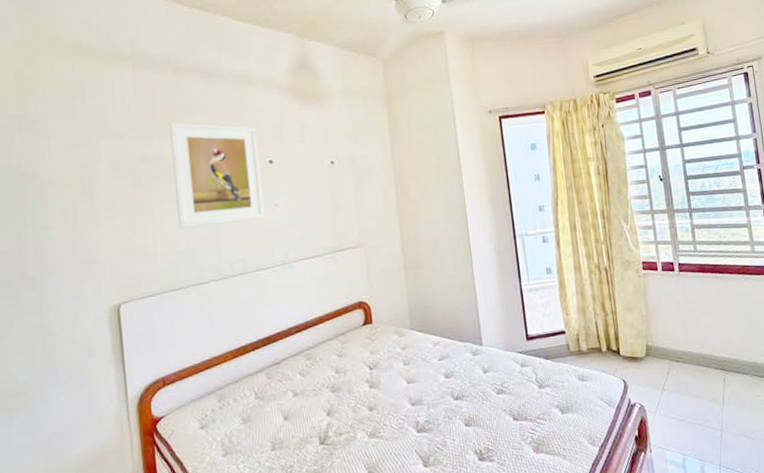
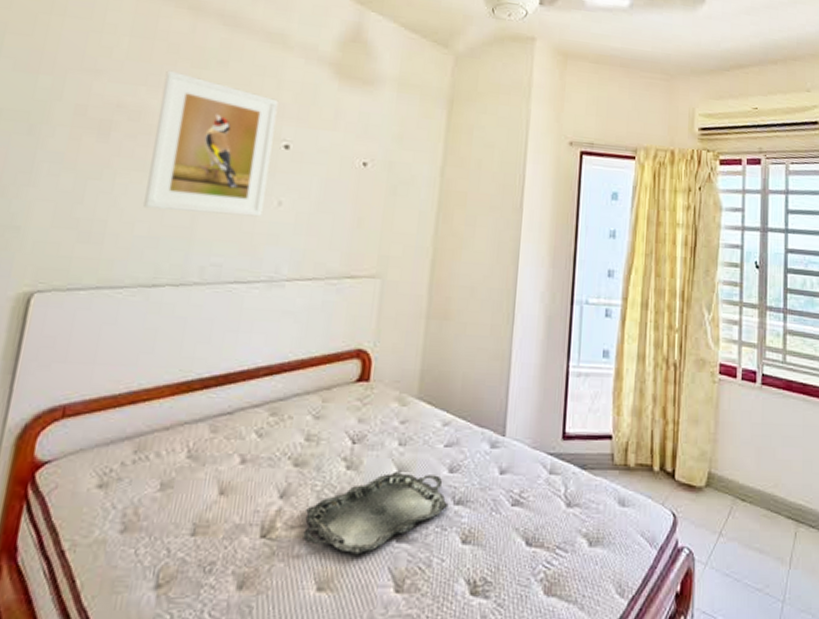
serving tray: none [348,381,450,446] -> present [303,472,449,555]

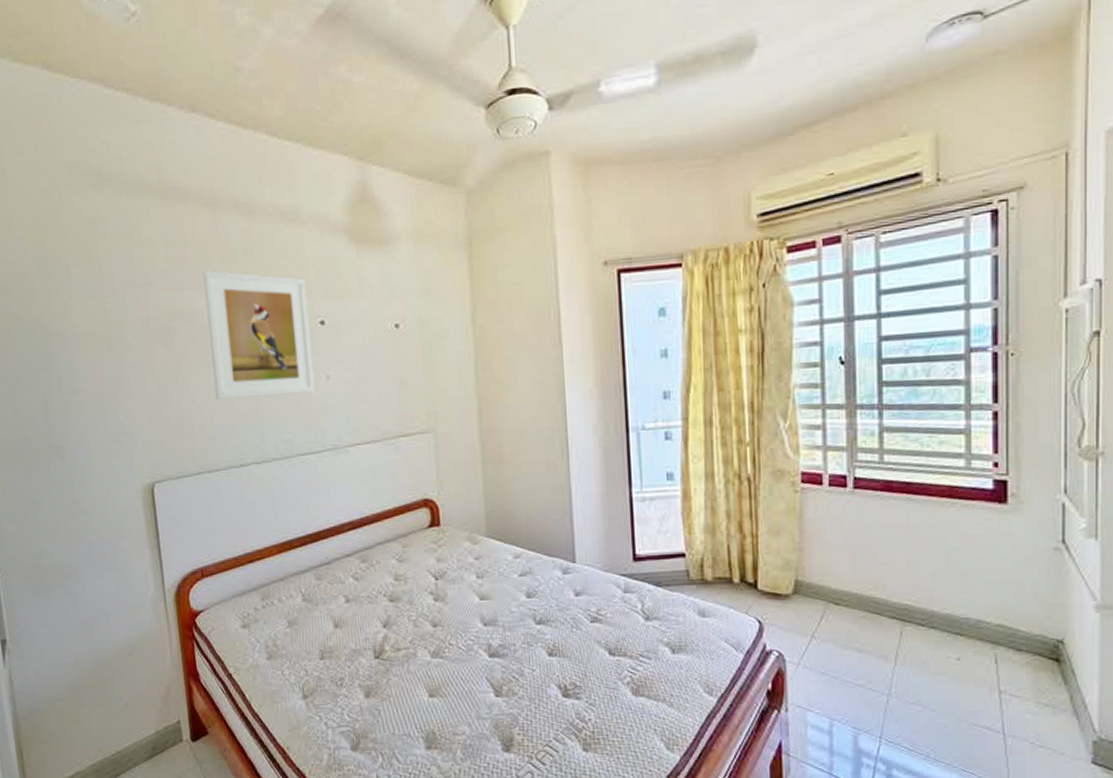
serving tray: present [303,472,449,555] -> none [407,600,531,669]

